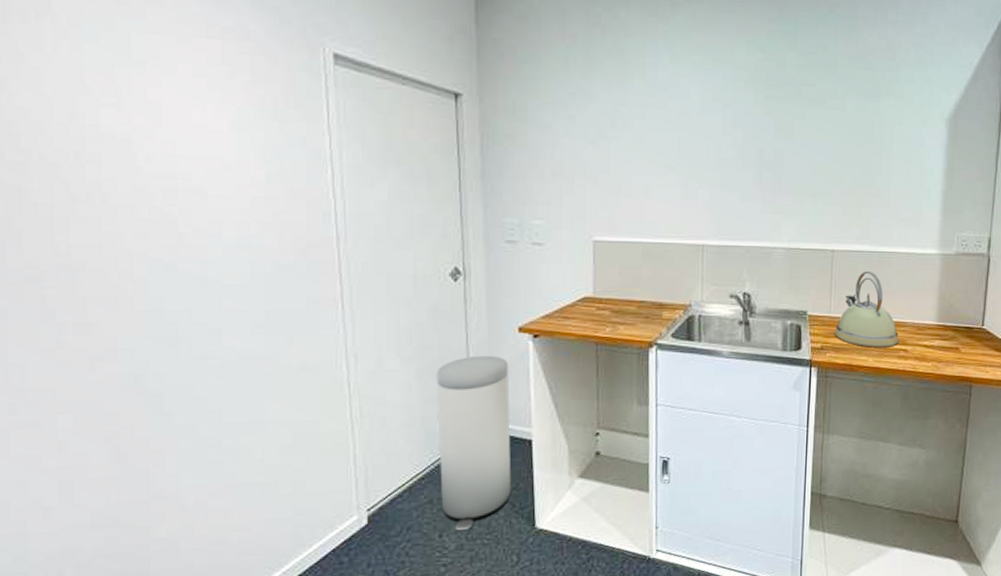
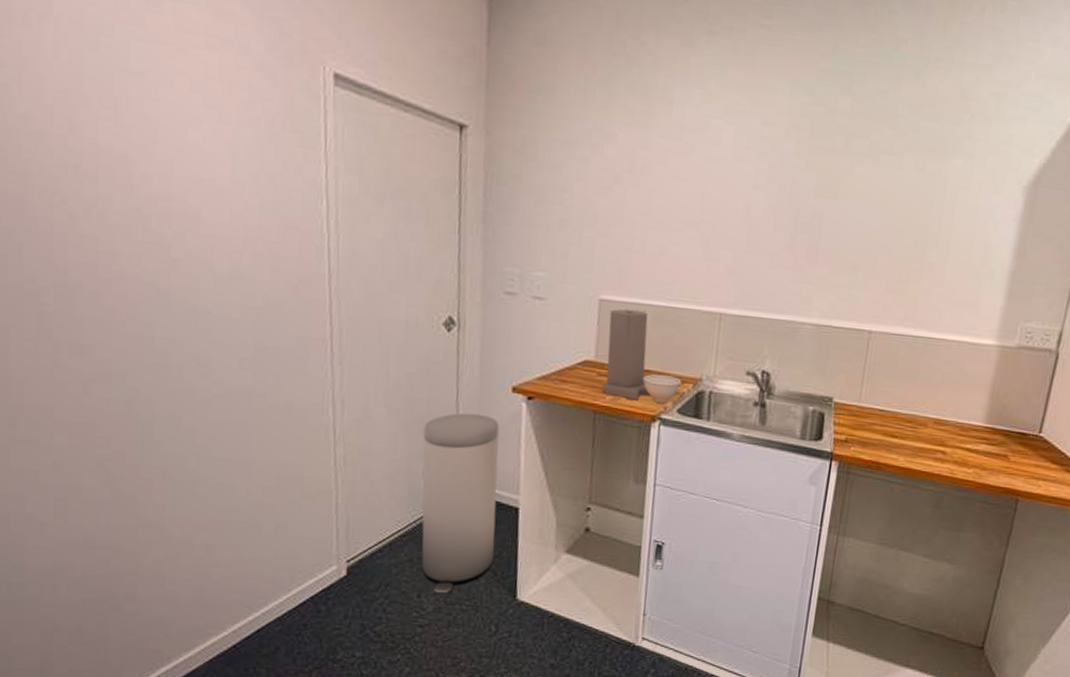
paper towel: none [602,248,646,330] -> present [602,309,650,401]
bowl: none [638,305,673,329] -> present [642,374,682,403]
kettle: present [834,271,900,347] -> none [862,358,938,447]

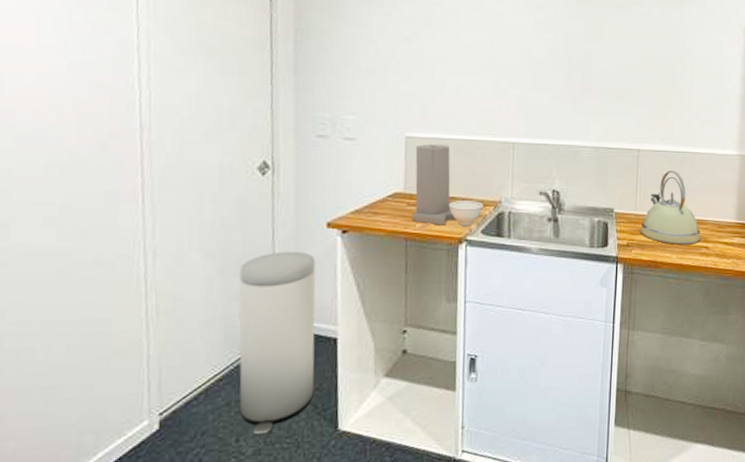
kettle: none [862,358,938,447] -> present [640,170,702,244]

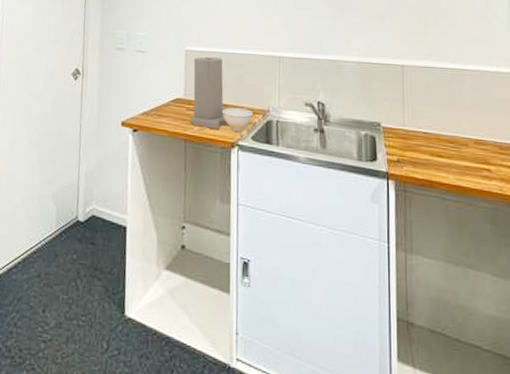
pedal bin: present [239,251,316,435] -> none [47,144,112,309]
kettle: present [640,170,702,244] -> none [410,86,481,166]

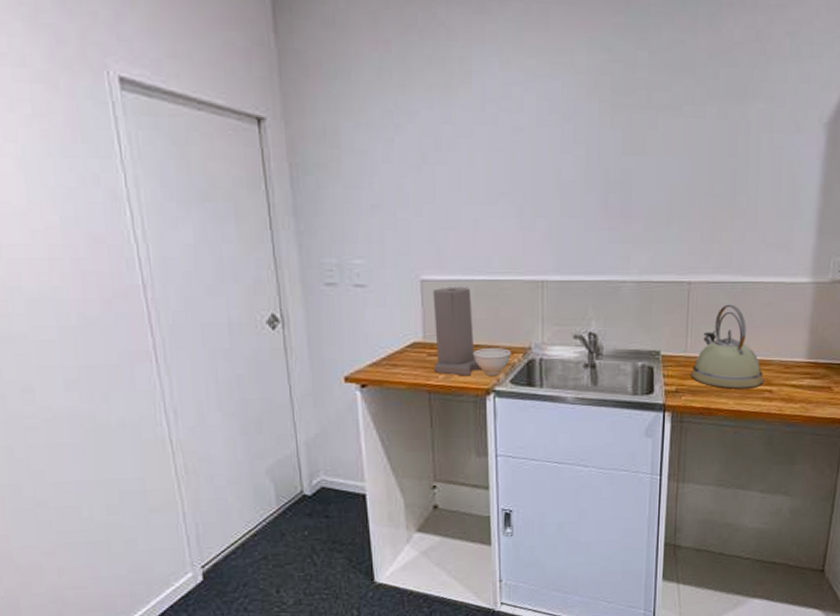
kettle: none [410,86,481,166] -> present [691,304,764,389]

